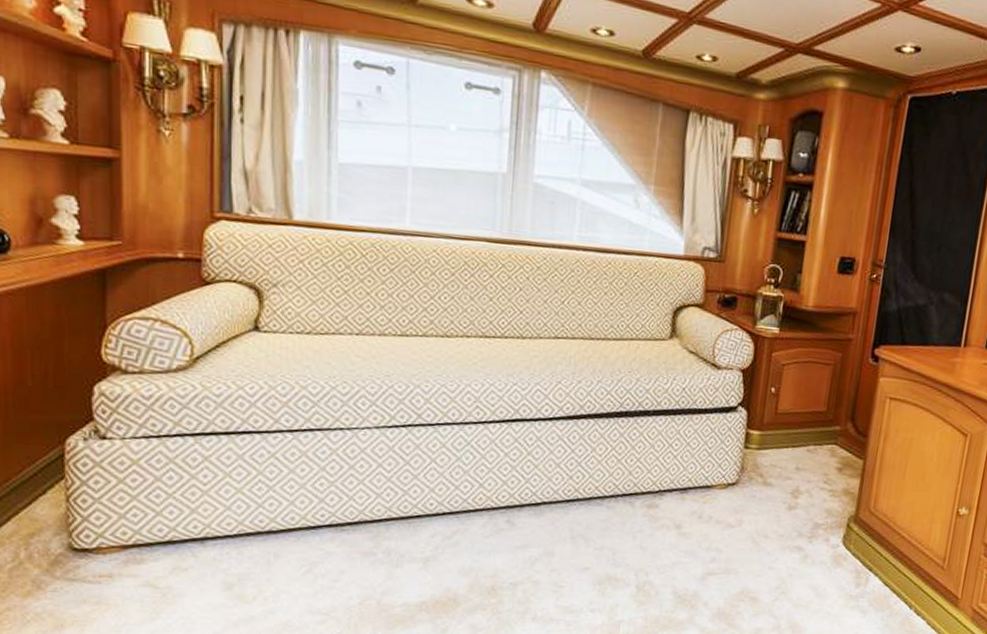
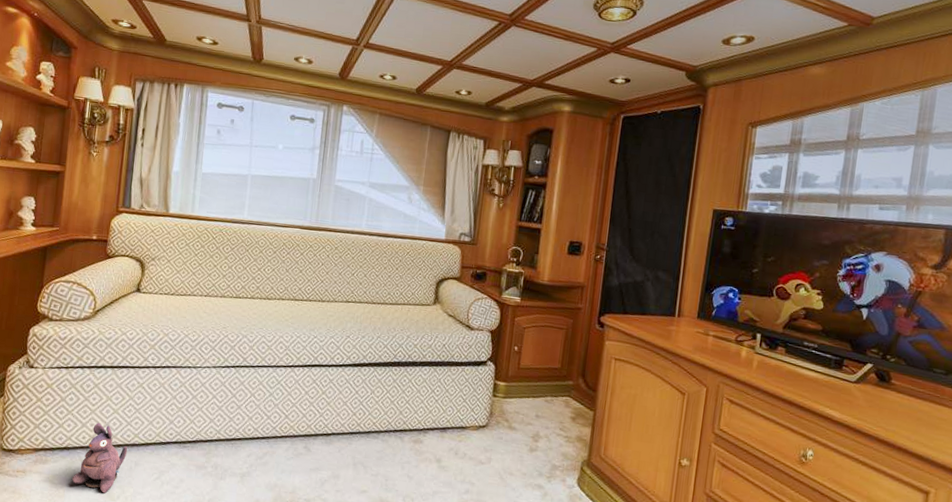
plush toy: none [185,507,262,596] -> present [72,423,128,494]

